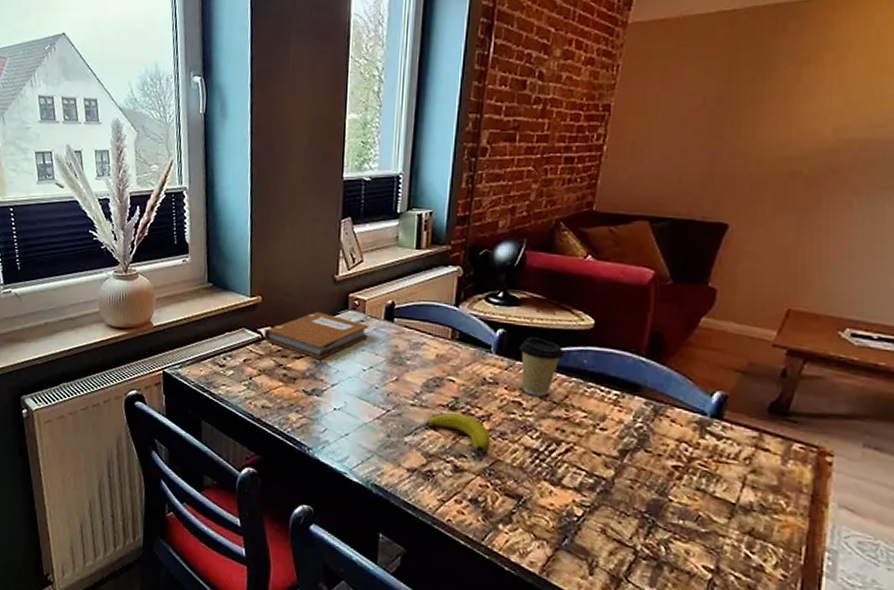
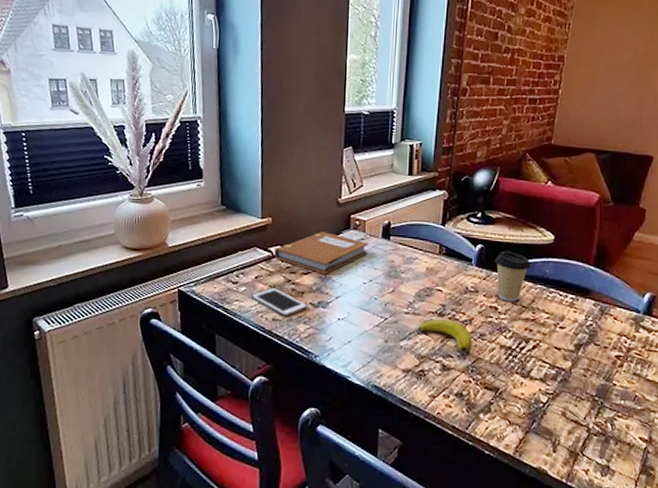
cell phone: none [239,371,301,405] -> present [251,287,308,317]

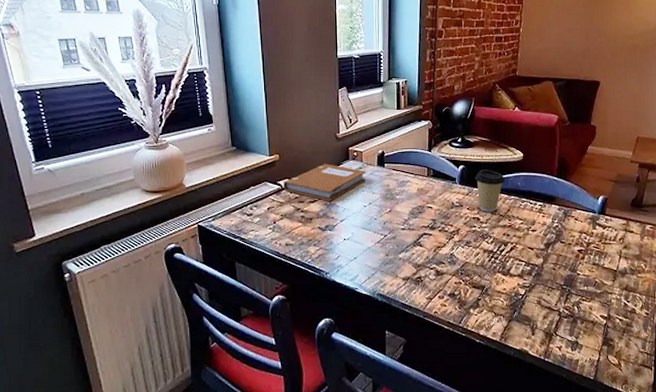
cell phone: present [251,287,308,317] -> none [265,216,317,241]
banana: present [418,318,473,353] -> none [414,231,460,259]

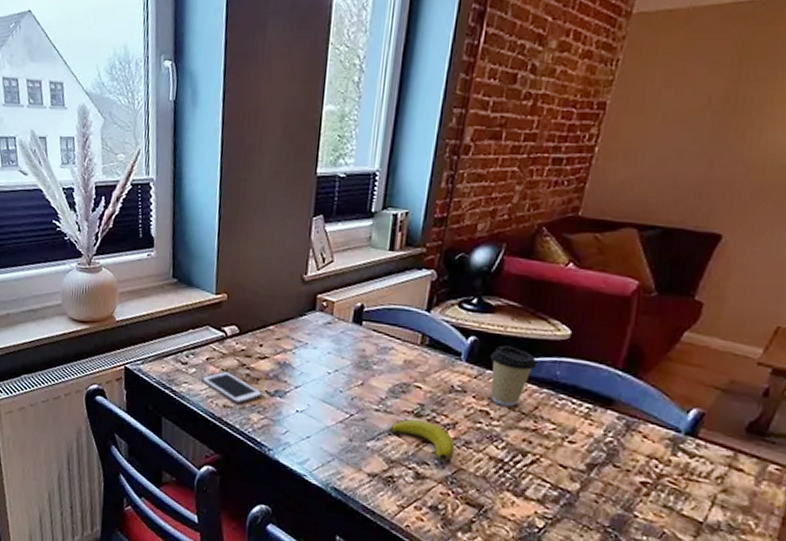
cell phone: none [265,216,317,241] -> present [201,371,264,405]
notebook: present [283,164,367,202] -> none [228,312,337,361]
banana: none [414,231,460,259] -> present [389,419,455,462]

